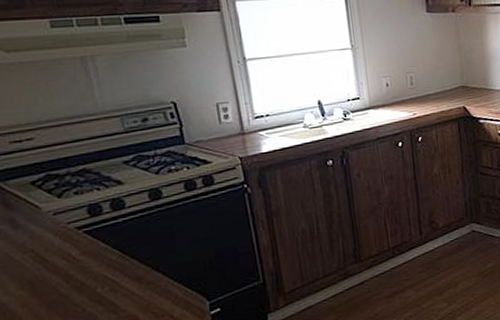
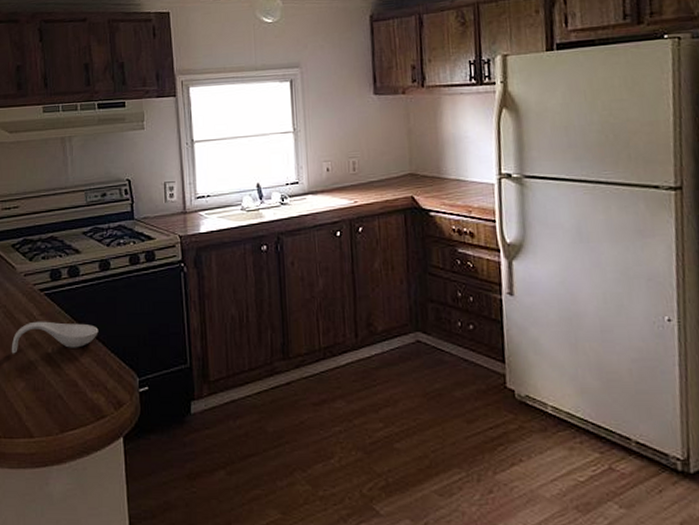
spoon rest: none [47,256,157,300] -> present [11,321,99,354]

